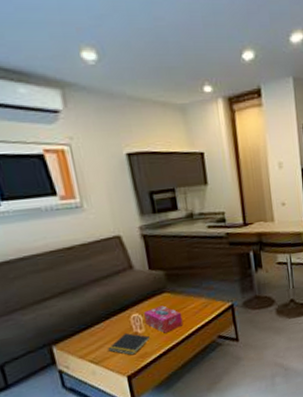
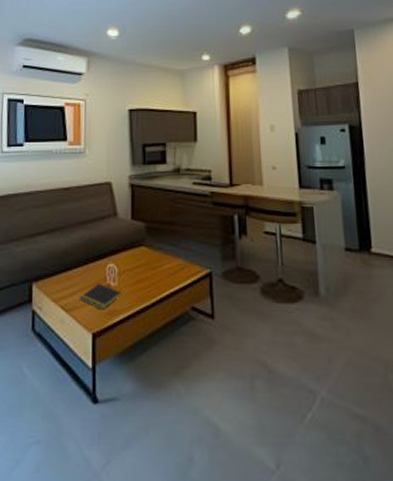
tissue box: present [144,306,184,333] -> none [120,260,157,292]

